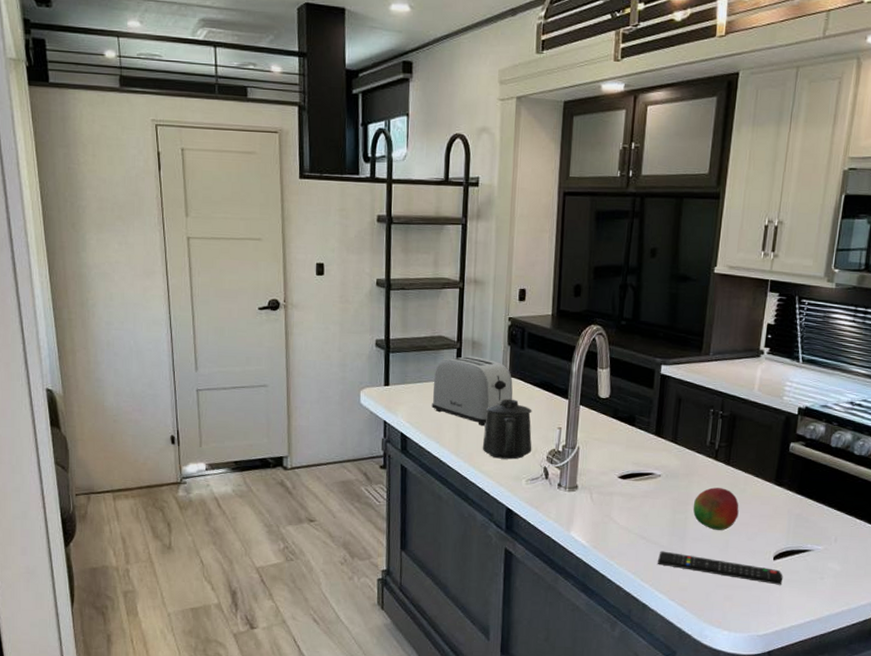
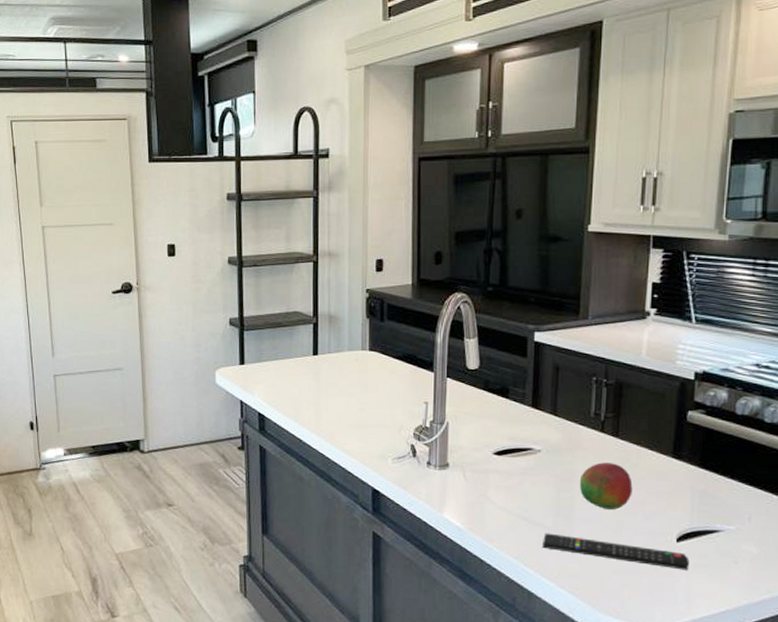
toaster: present [432,355,513,426] -> none [289,330,375,402]
mug: present [482,399,532,460] -> none [344,374,397,437]

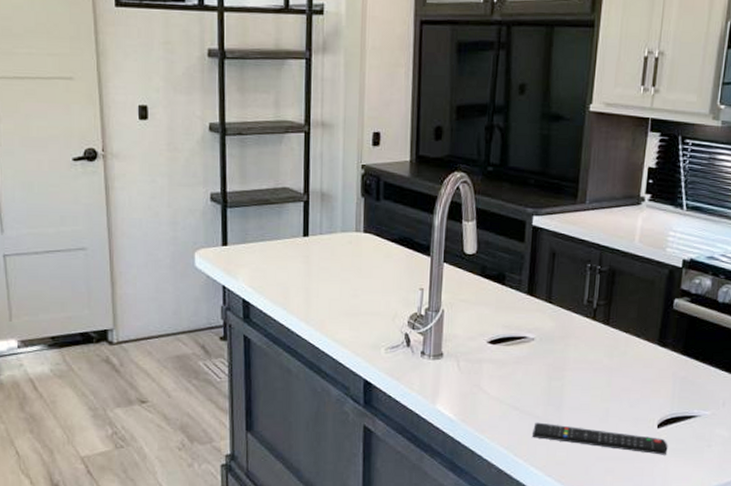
fruit: present [579,462,633,510] -> none [570,351,620,397]

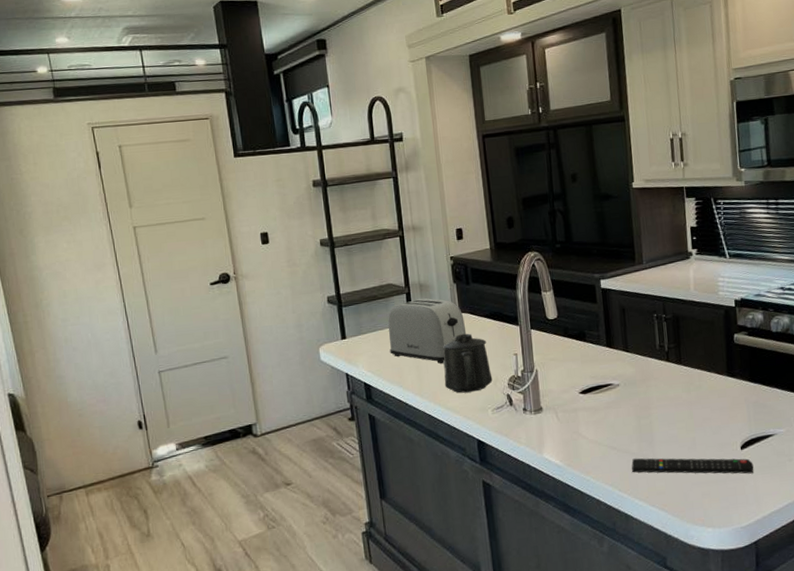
toaster: none [277,209,369,288] -> present [388,298,467,364]
mug: none [335,257,391,326] -> present [443,333,493,393]

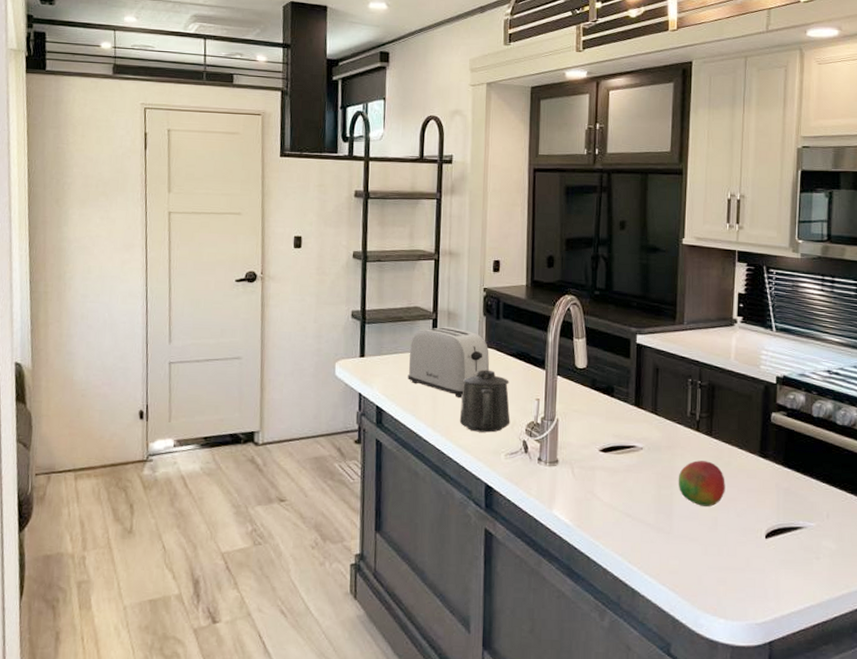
remote control: present [631,458,754,474] -> none [645,529,777,566]
fruit: none [655,387,700,430] -> present [678,460,725,507]

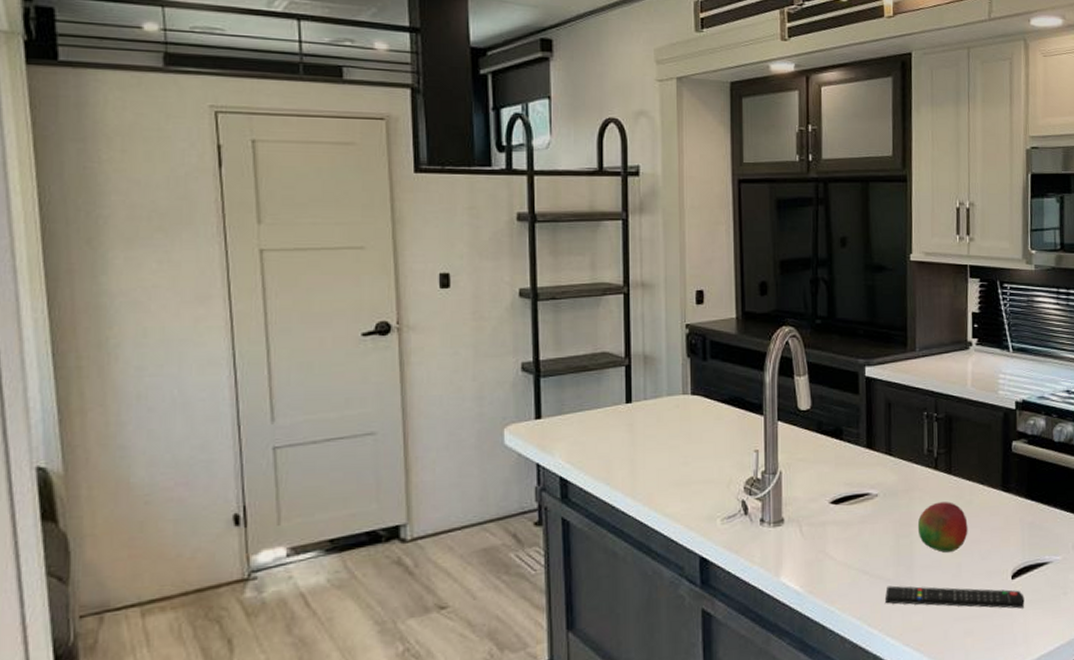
toaster: present [408,326,490,397] -> none [598,373,698,457]
mug: present [459,369,510,433] -> none [664,421,726,496]
remote control: none [645,529,777,566] -> present [885,585,1025,609]

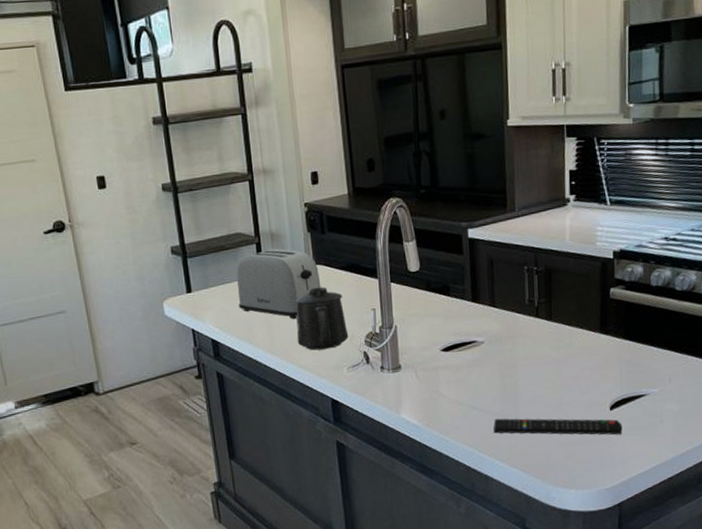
toaster: none [598,373,698,457] -> present [236,248,321,319]
mug: none [664,421,726,496] -> present [296,286,349,351]
fruit: present [917,502,968,553] -> none [521,345,568,389]

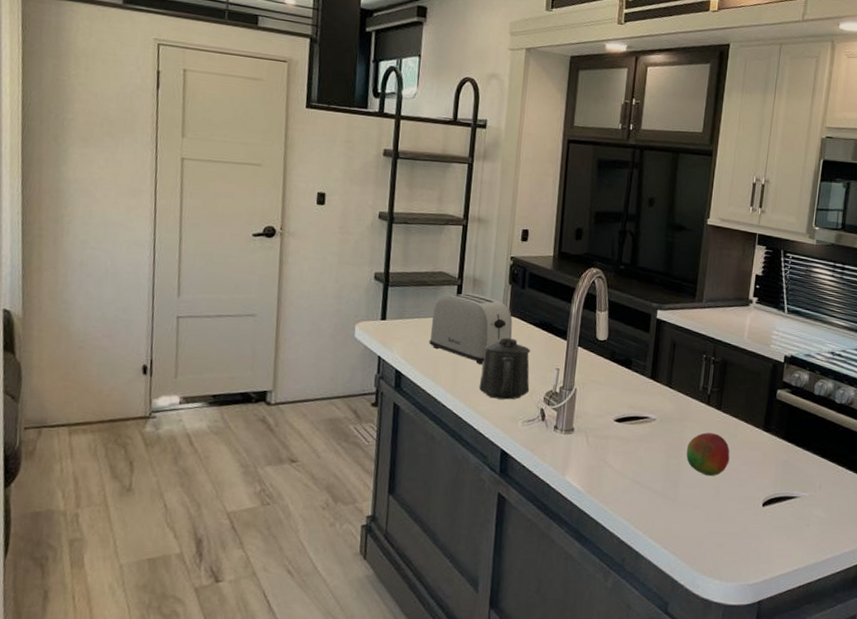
remote control: present [493,418,623,435] -> none [651,496,772,532]
fruit: none [521,345,568,389] -> present [686,432,730,476]

